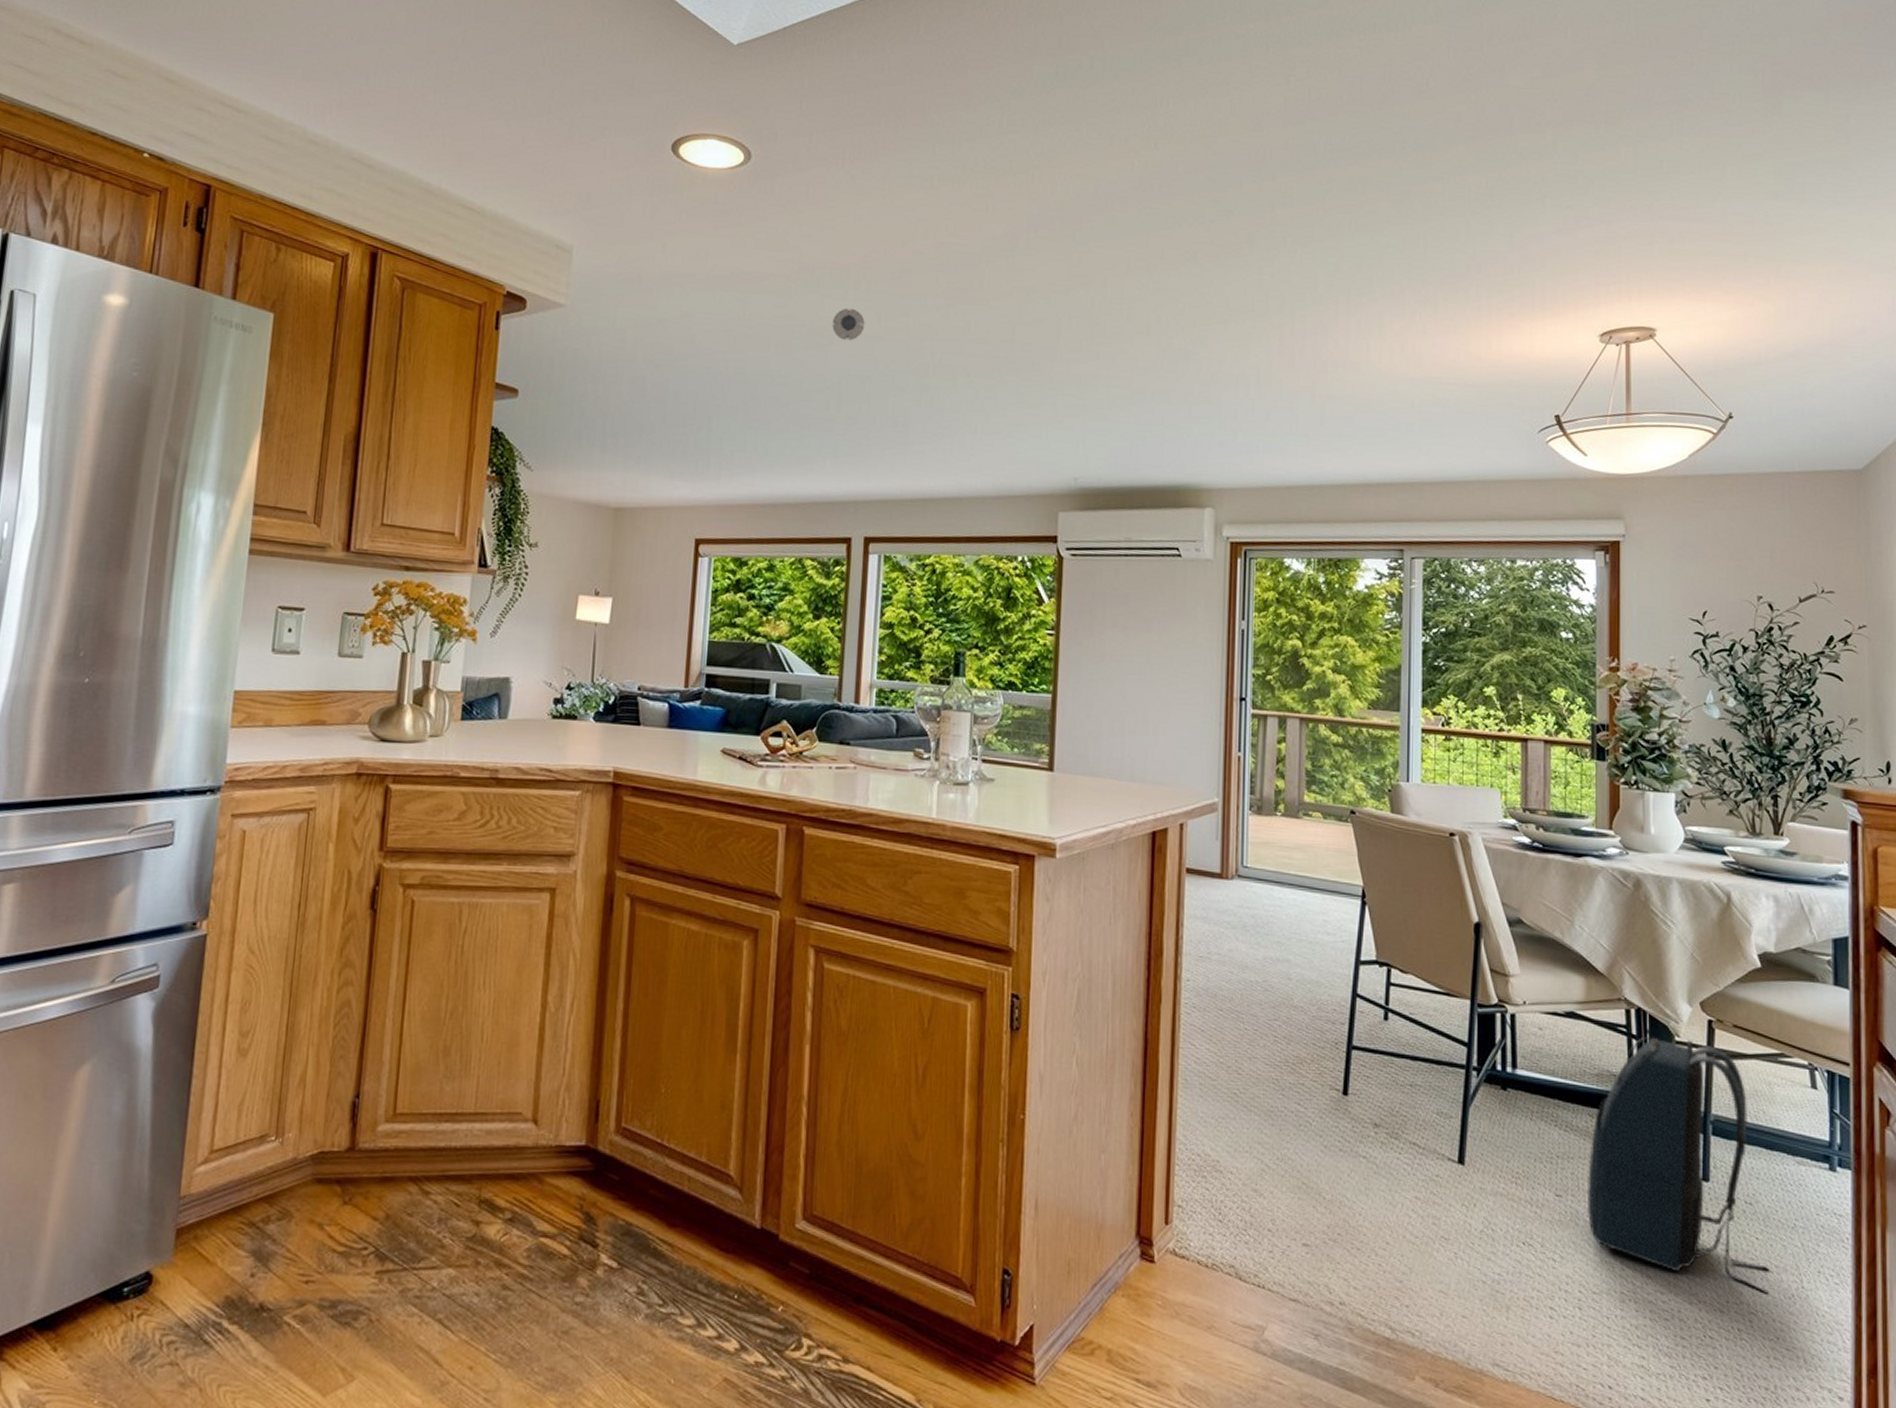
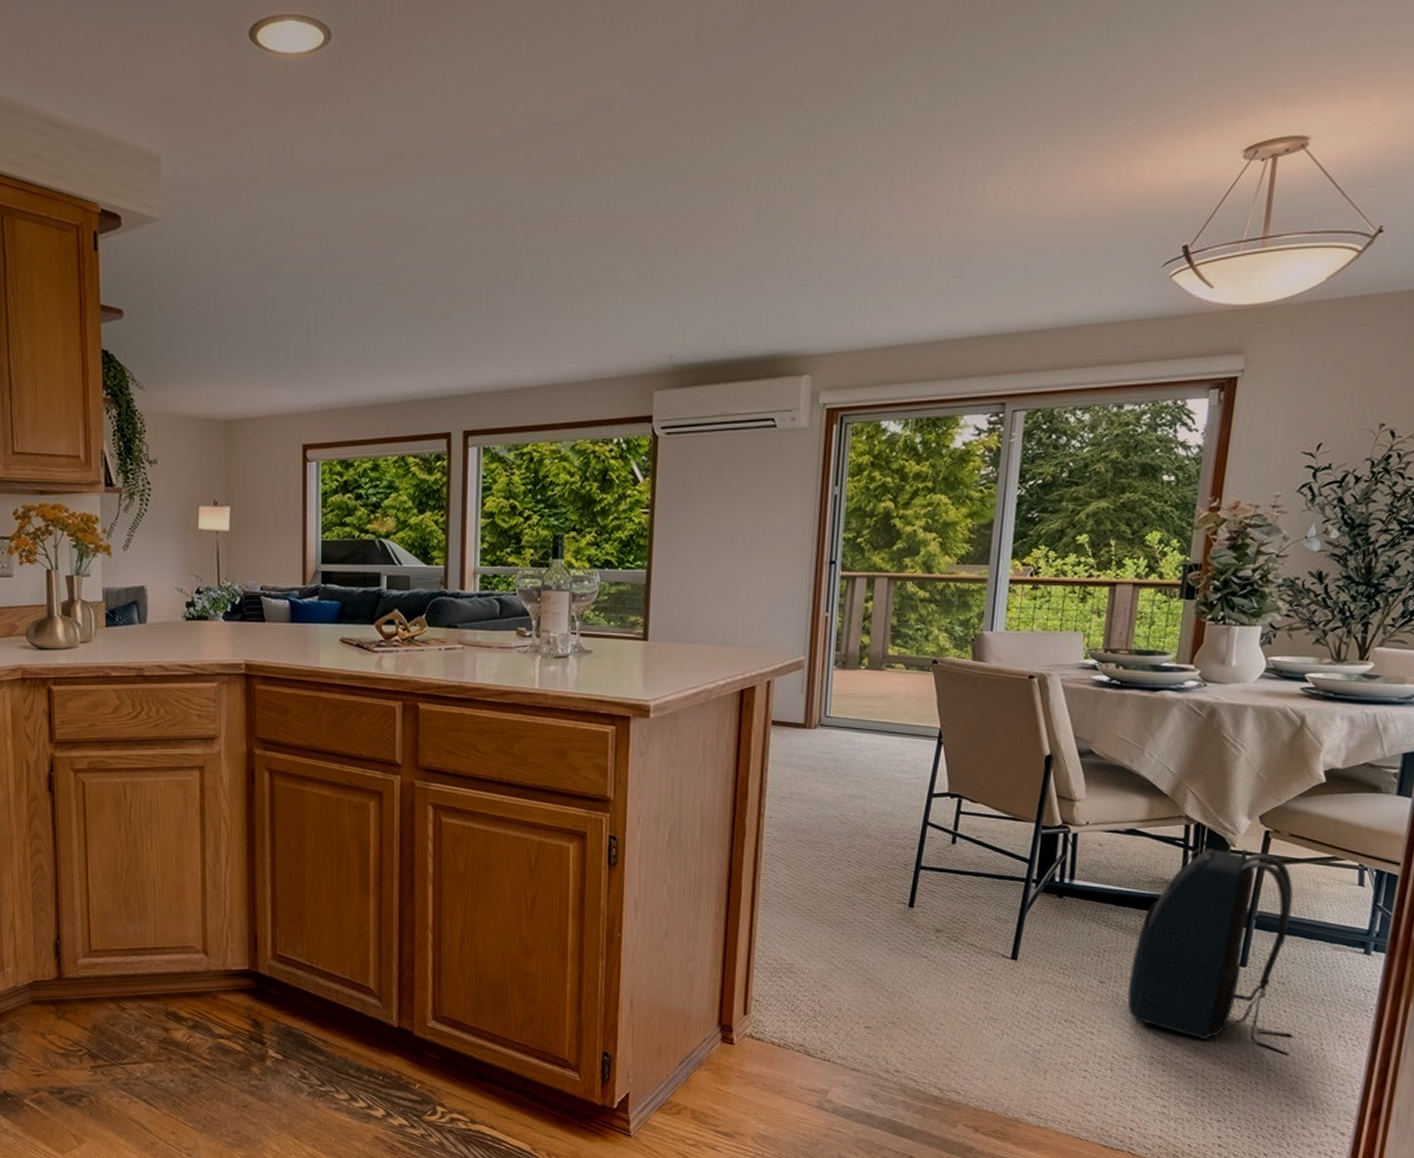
smoke detector: present [832,308,865,341] -> none [423,195,456,230]

